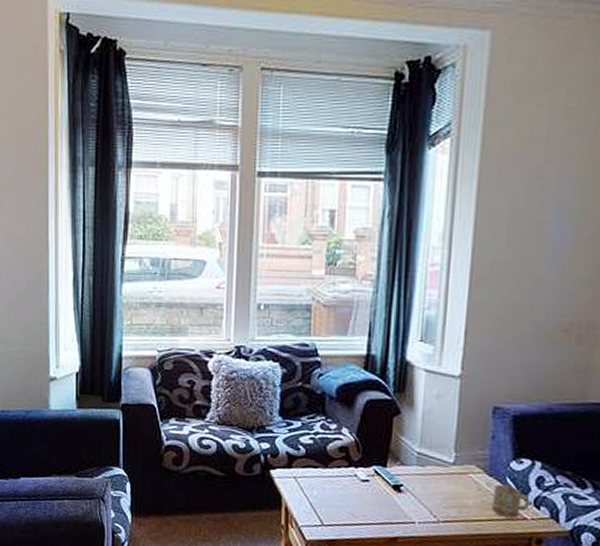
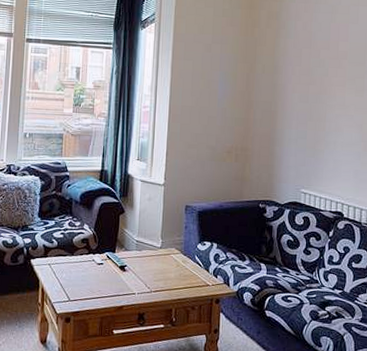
mug: present [492,484,530,518] -> none [186,261,211,285]

